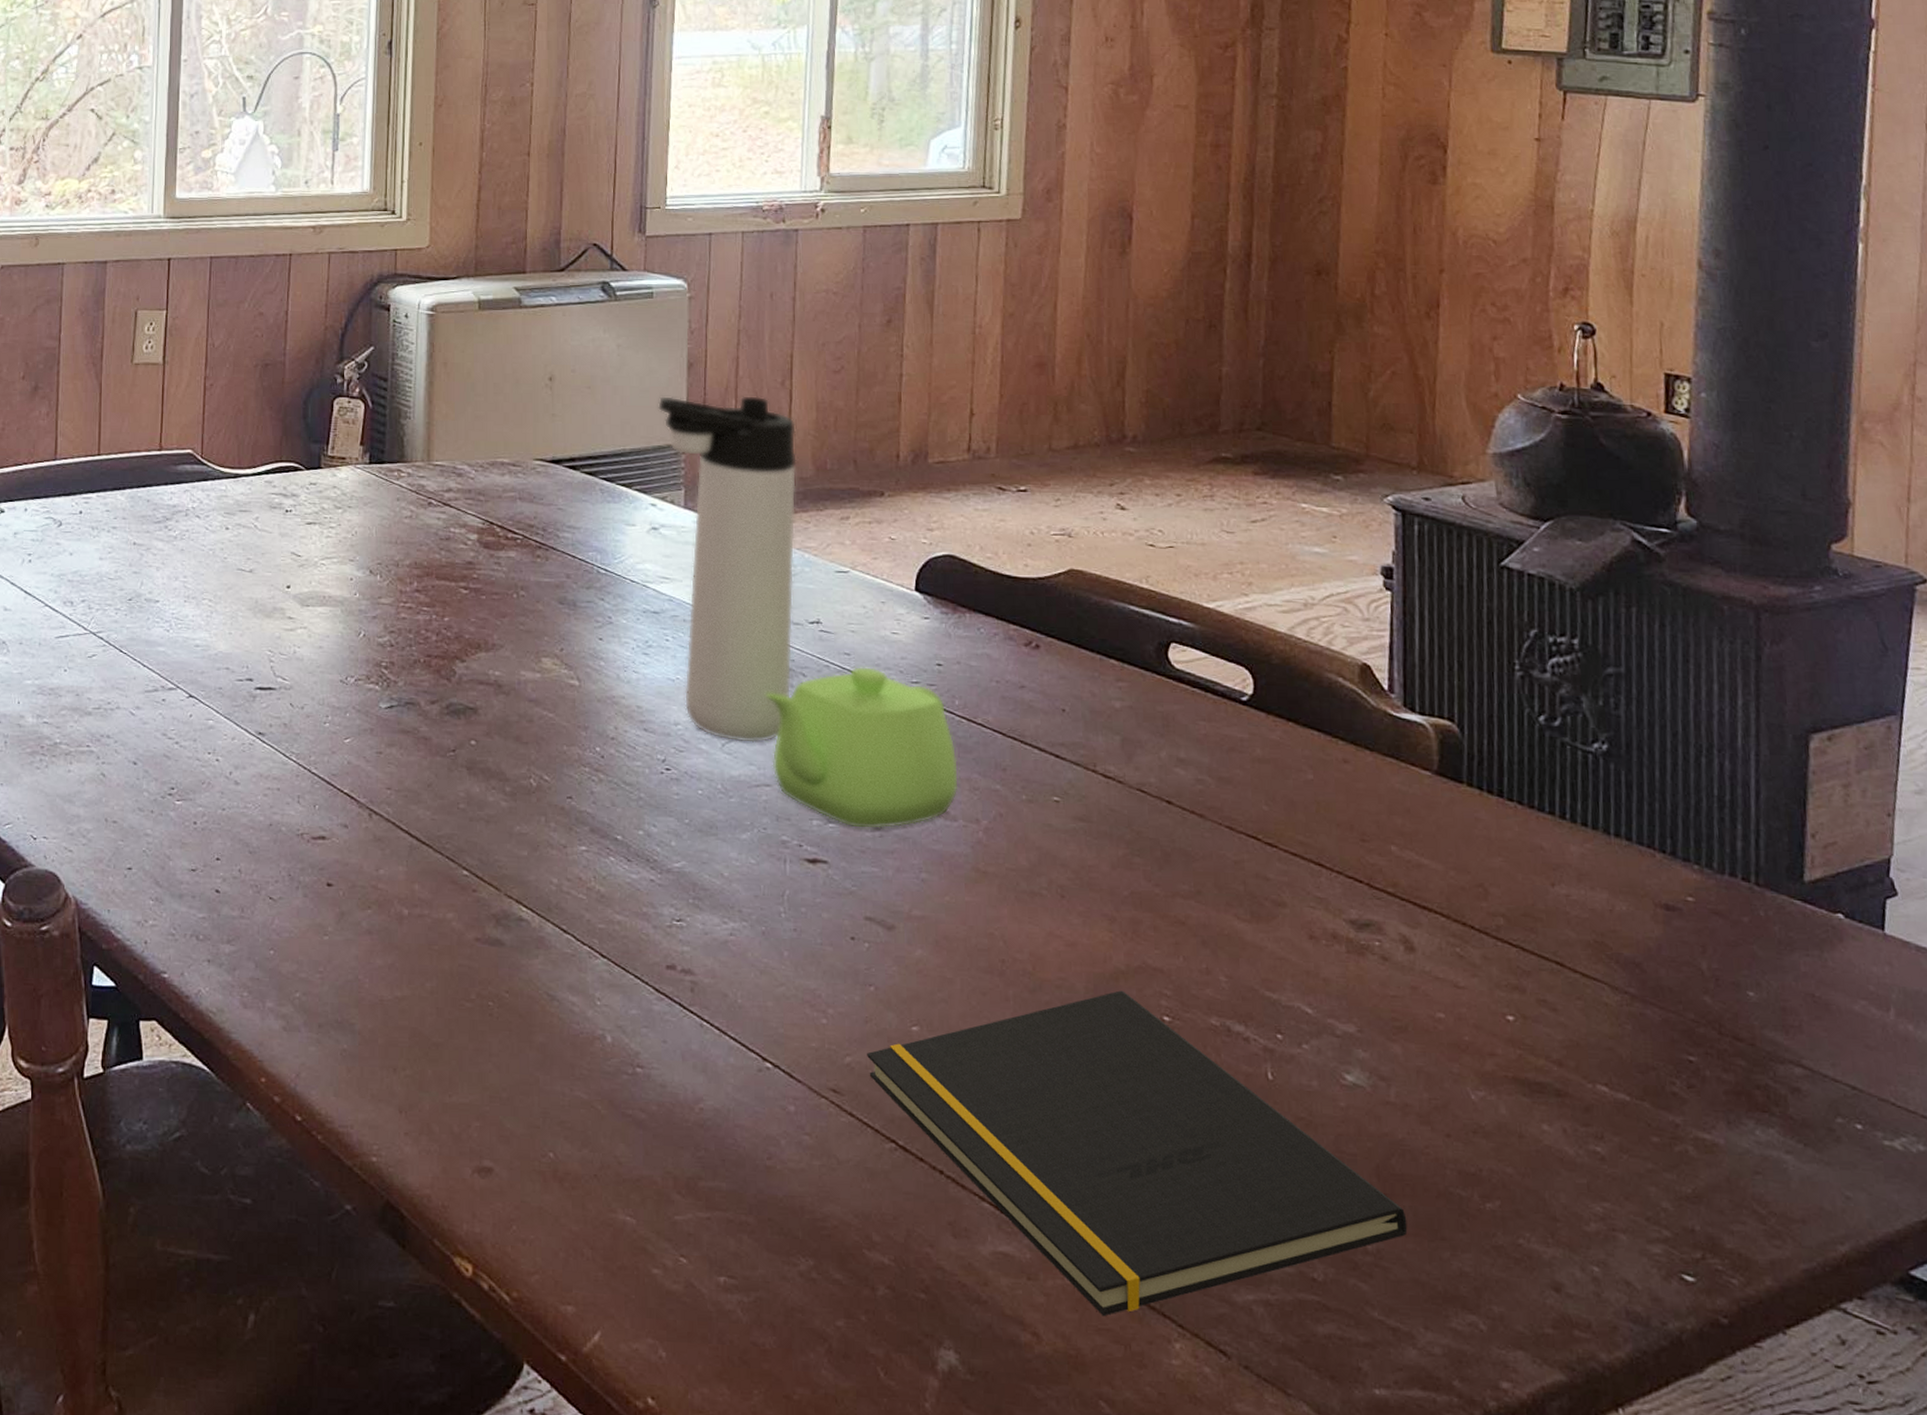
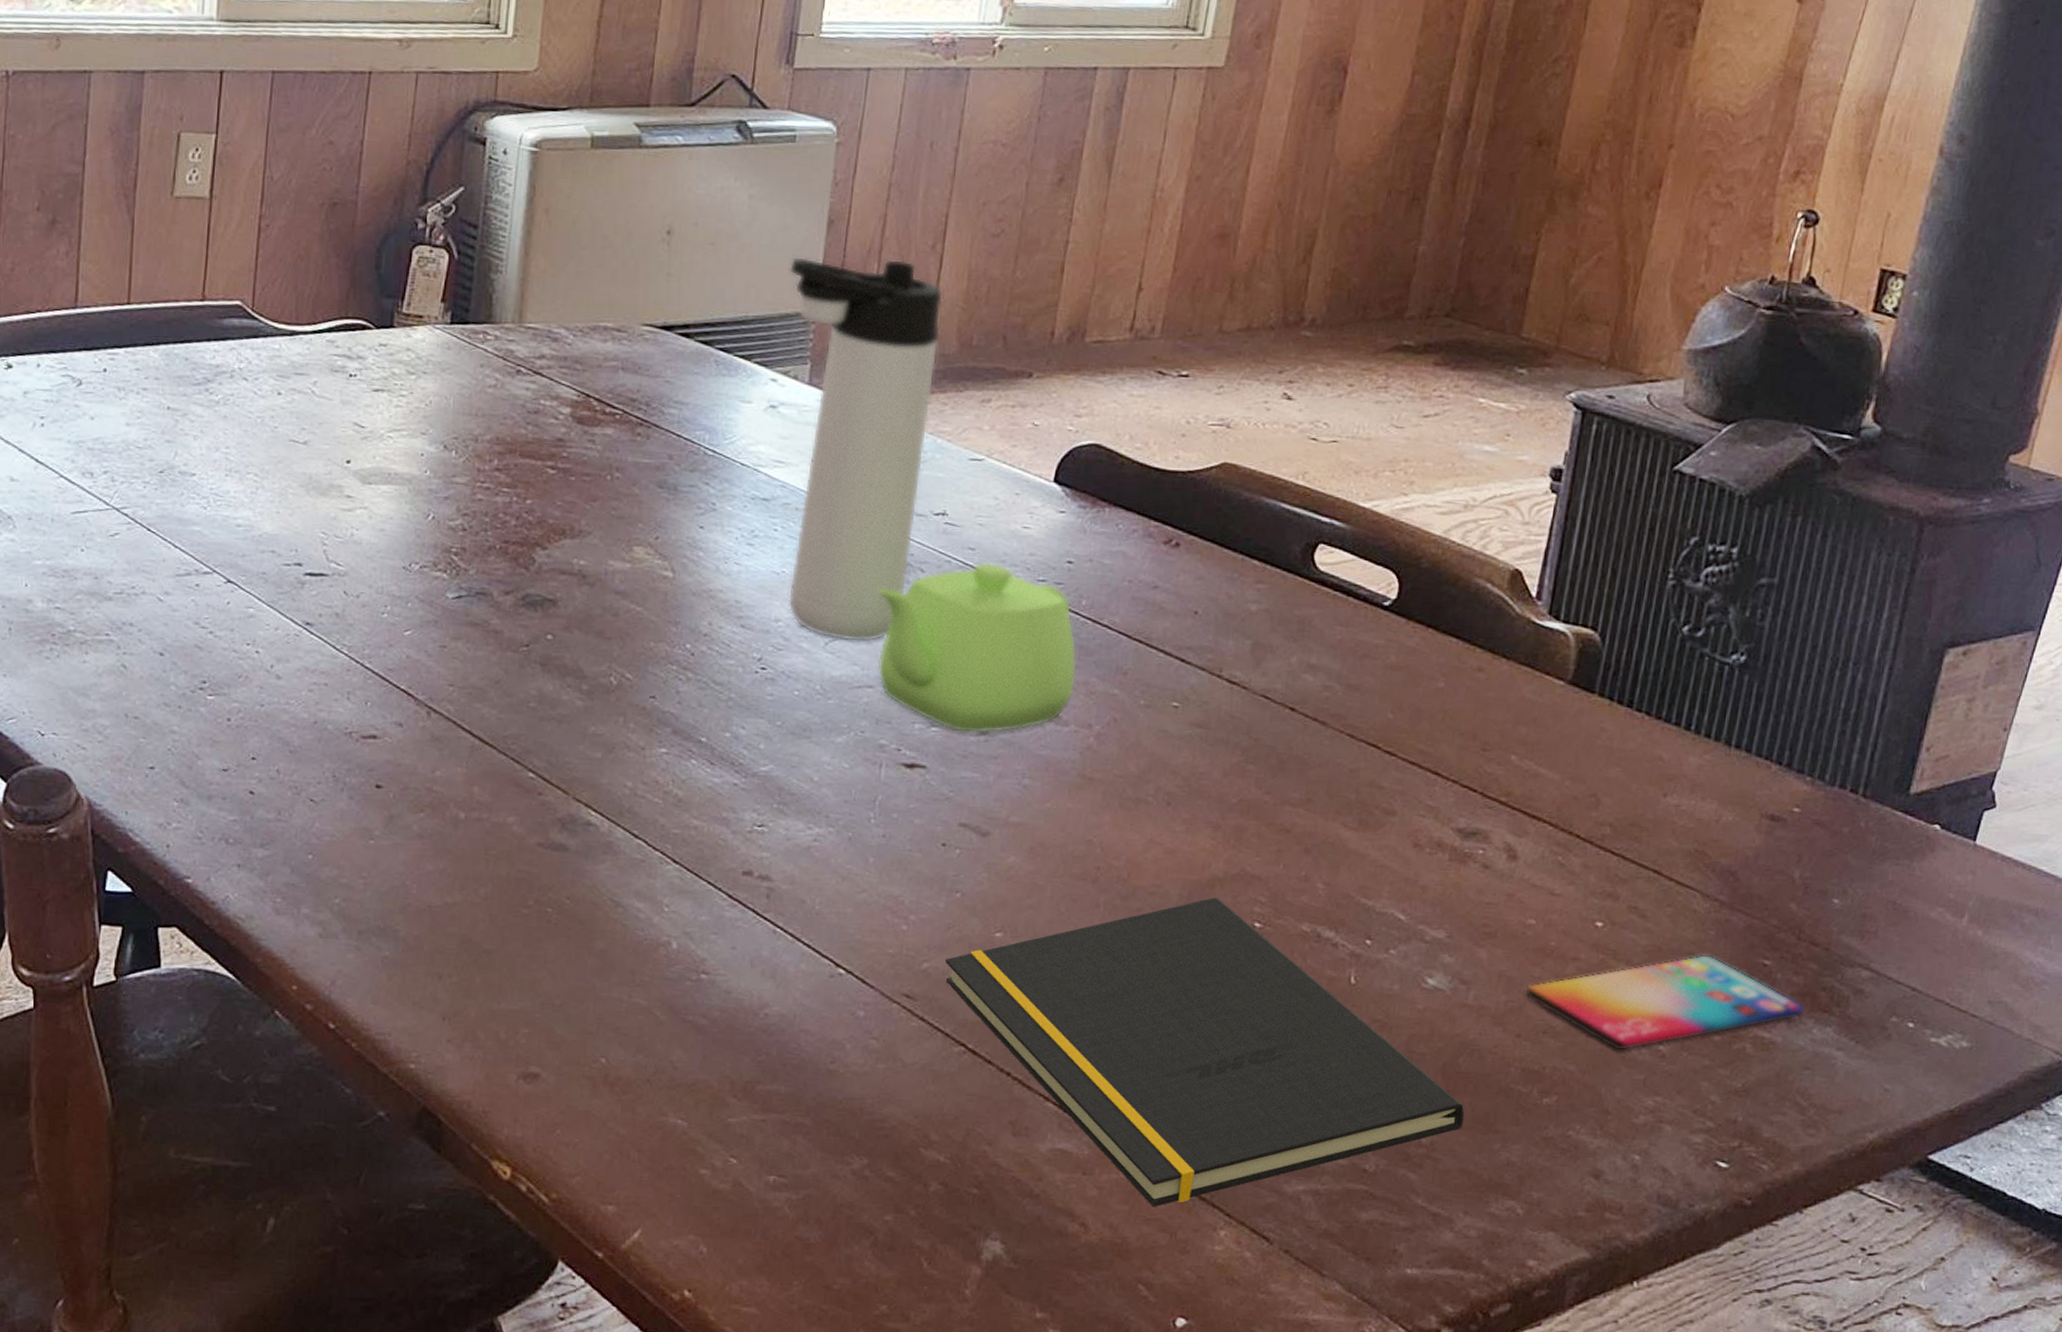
smartphone: none [1447,1050,1742,1153] -> present [1525,954,1804,1051]

